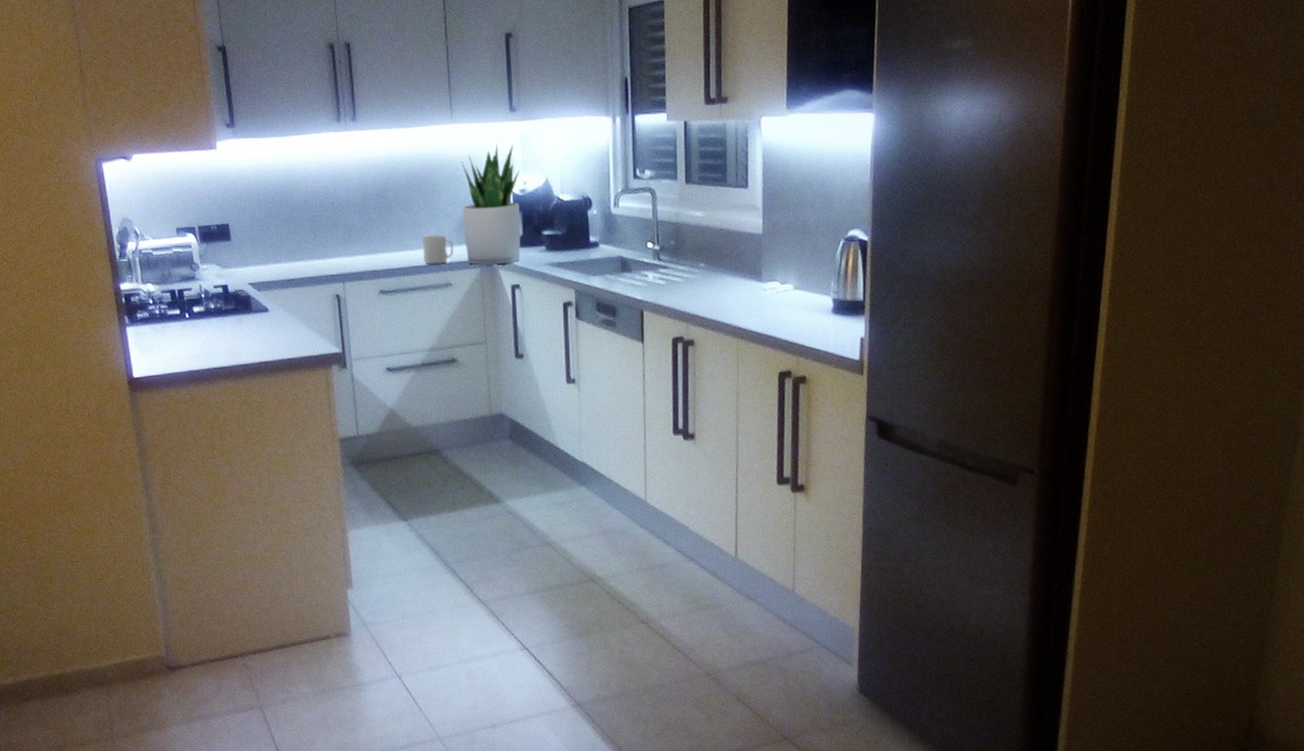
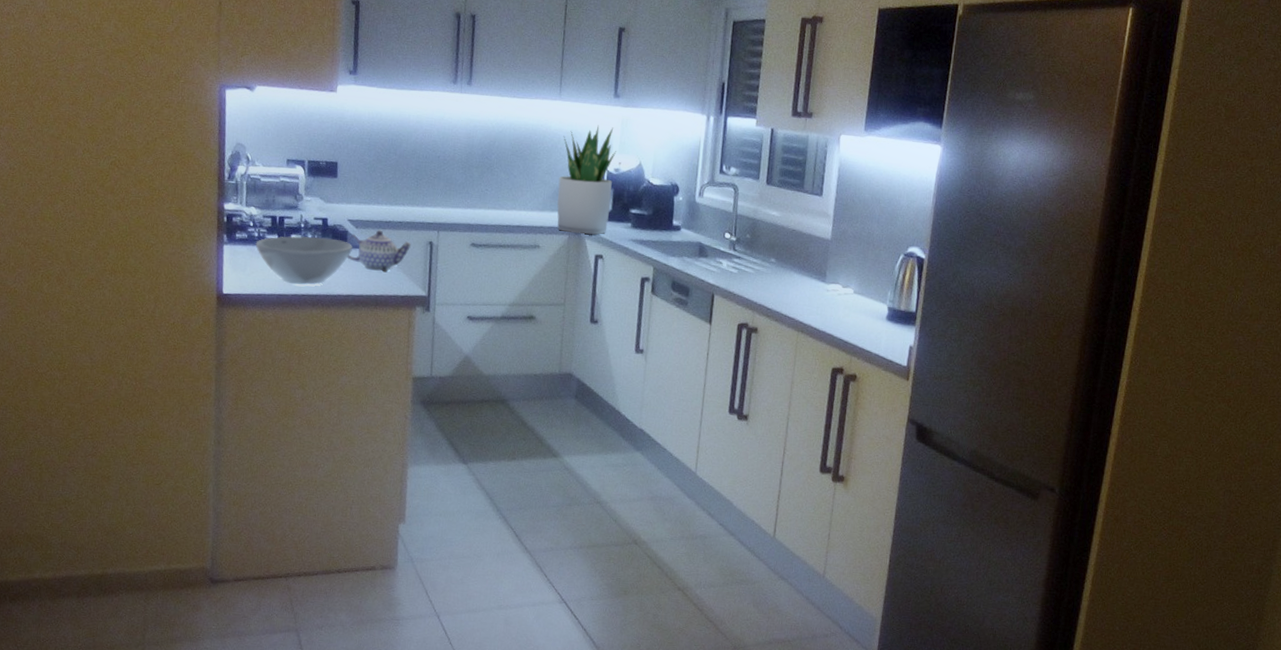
bowl: none [158,305,258,359] -> present [255,236,353,286]
teapot: none [251,289,318,333] -> present [347,229,412,271]
mug: present [422,235,453,264] -> none [516,198,546,226]

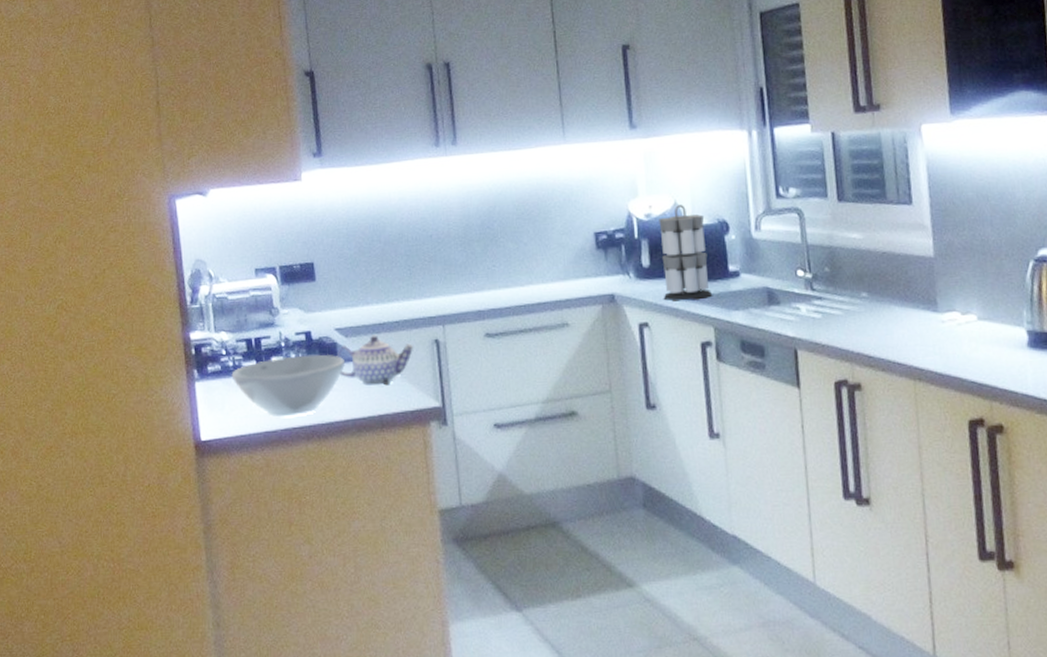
planter: present [557,125,616,235] -> none [576,165,648,302]
spice rack: none [619,165,660,244] -> present [659,204,712,302]

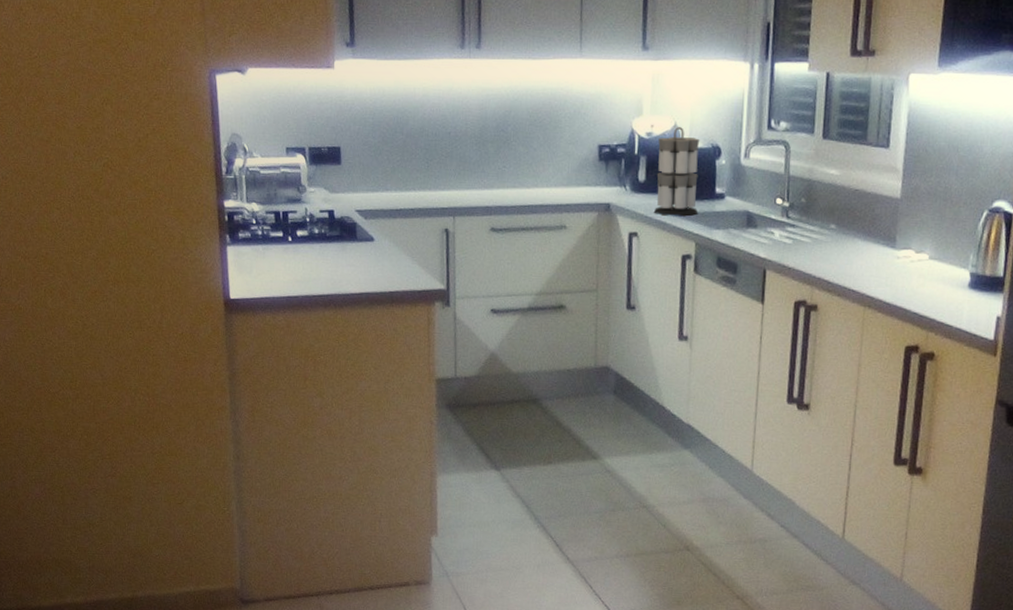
bowl: present [231,354,345,417] -> none [260,231,362,286]
teapot: present [337,335,414,386] -> none [357,219,426,265]

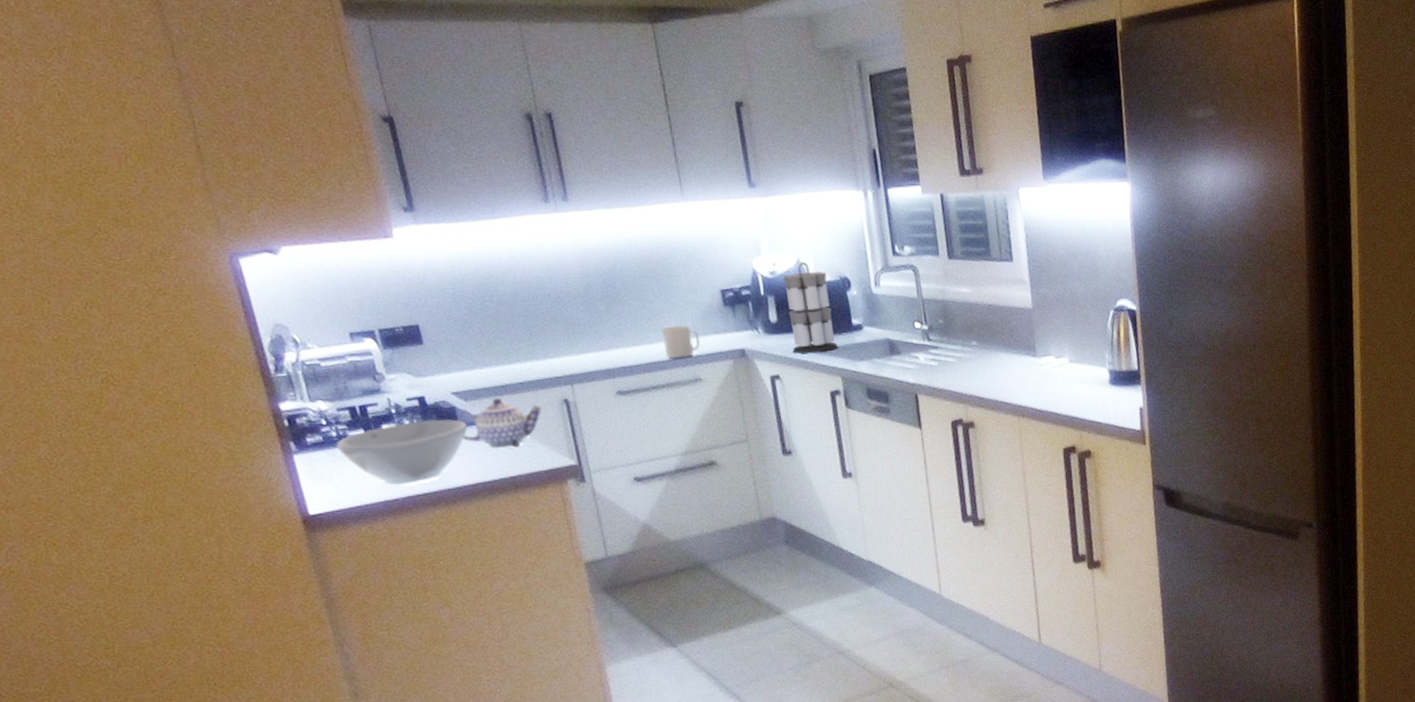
bowl: none [260,231,362,286] -> present [336,419,467,485]
teapot: none [357,219,426,265] -> present [458,397,542,449]
mug: none [538,174,571,204] -> present [661,325,700,359]

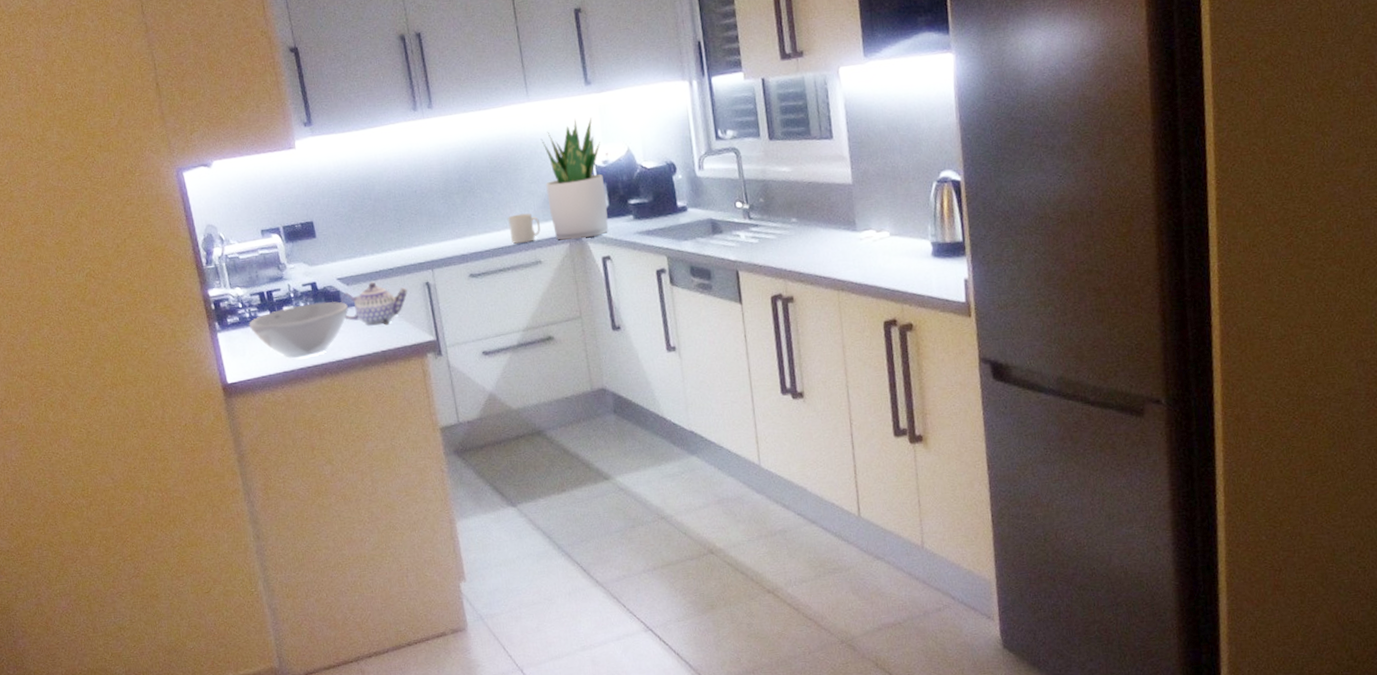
planter: none [698,223,778,357] -> present [540,117,609,241]
spice rack: present [783,261,838,354] -> none [615,150,664,236]

